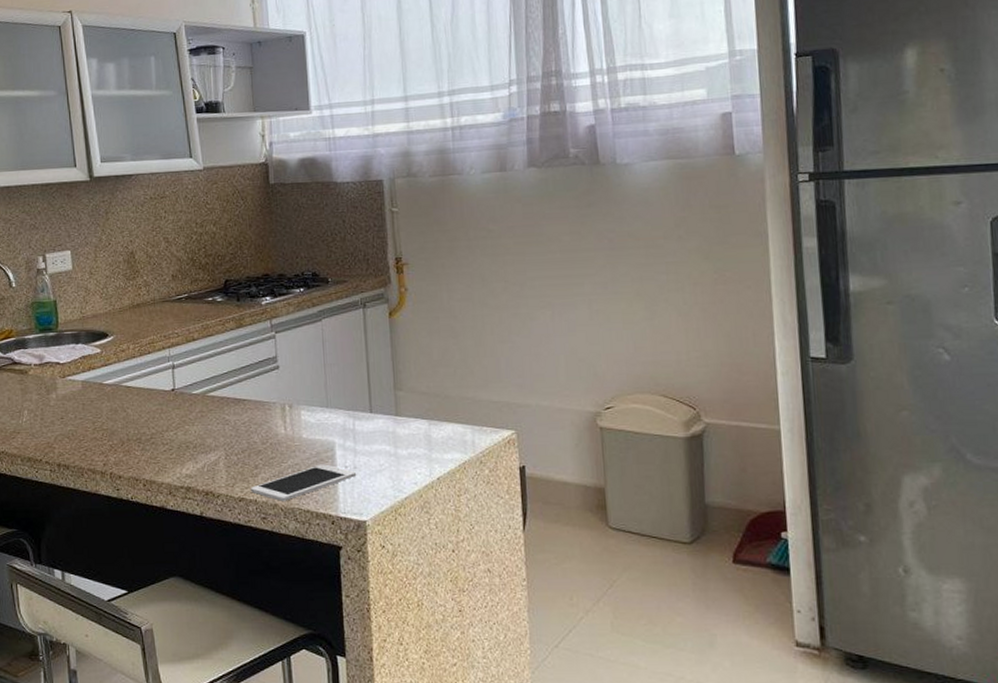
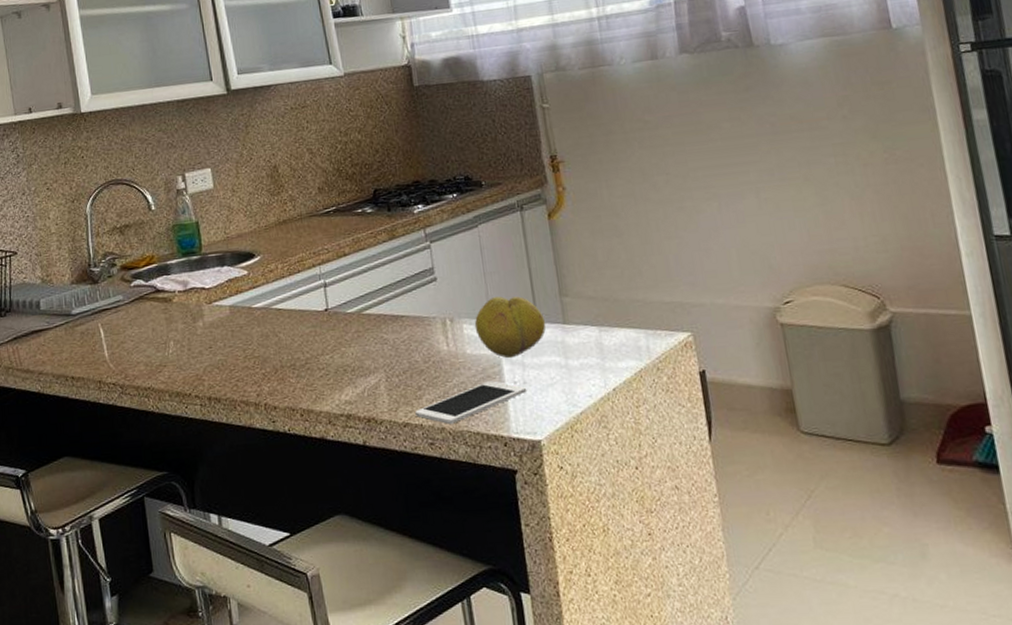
fruit: none [312,387,379,445] -> present [474,296,546,359]

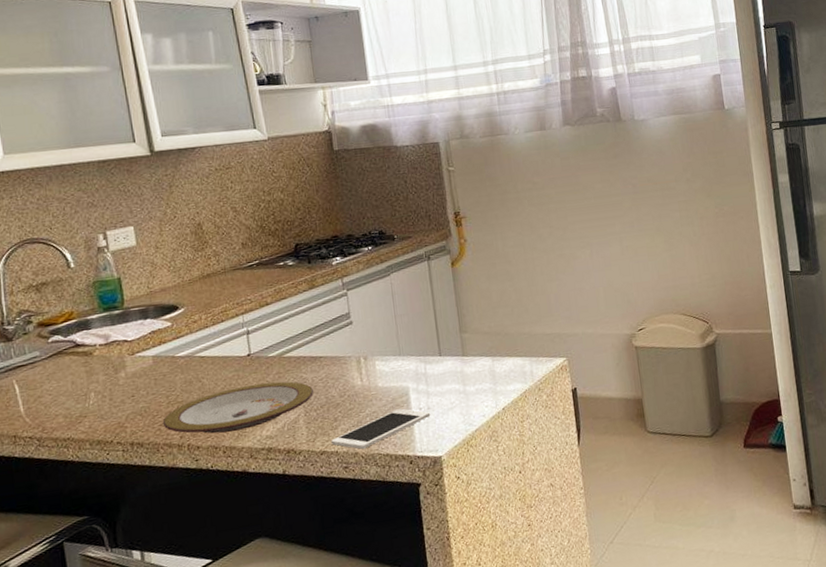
plate: none [239,341,395,394] -> present [162,381,313,434]
fruit: present [474,296,546,359] -> none [385,334,448,389]

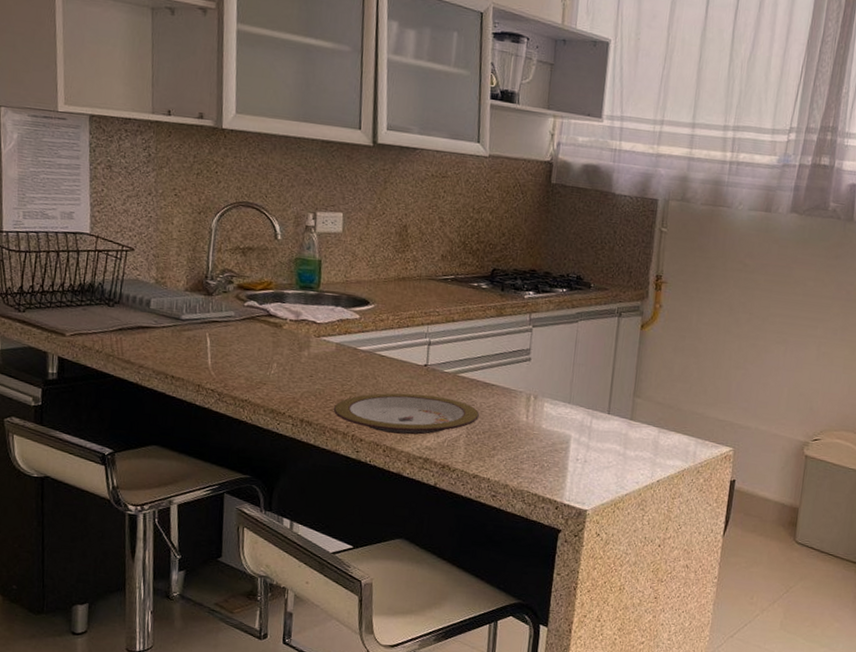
cell phone: present [331,408,431,449] -> none [485,454,586,483]

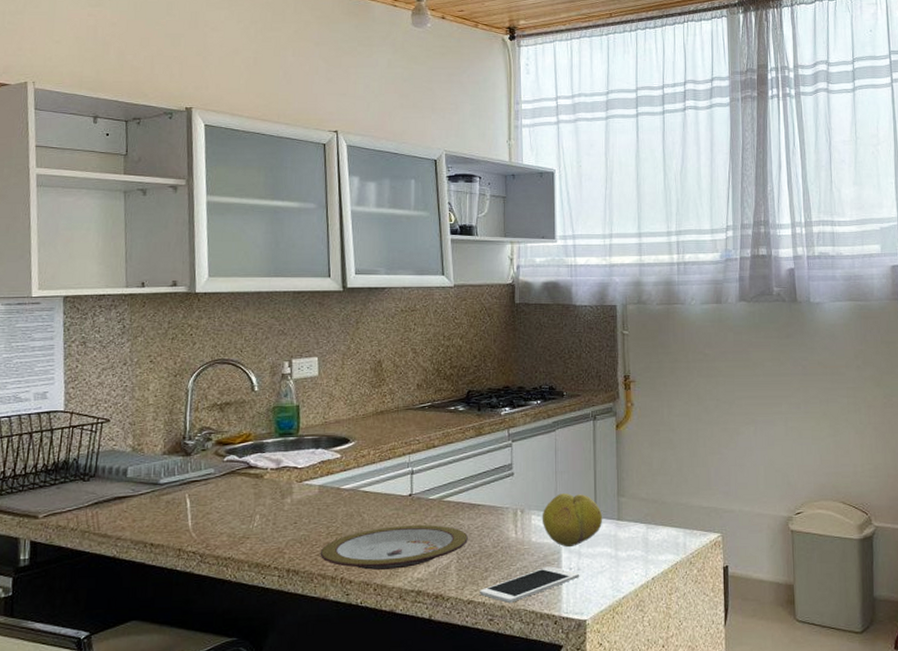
cell phone: none [485,454,586,483] -> present [480,566,580,603]
fruit: none [554,385,616,439] -> present [542,493,603,548]

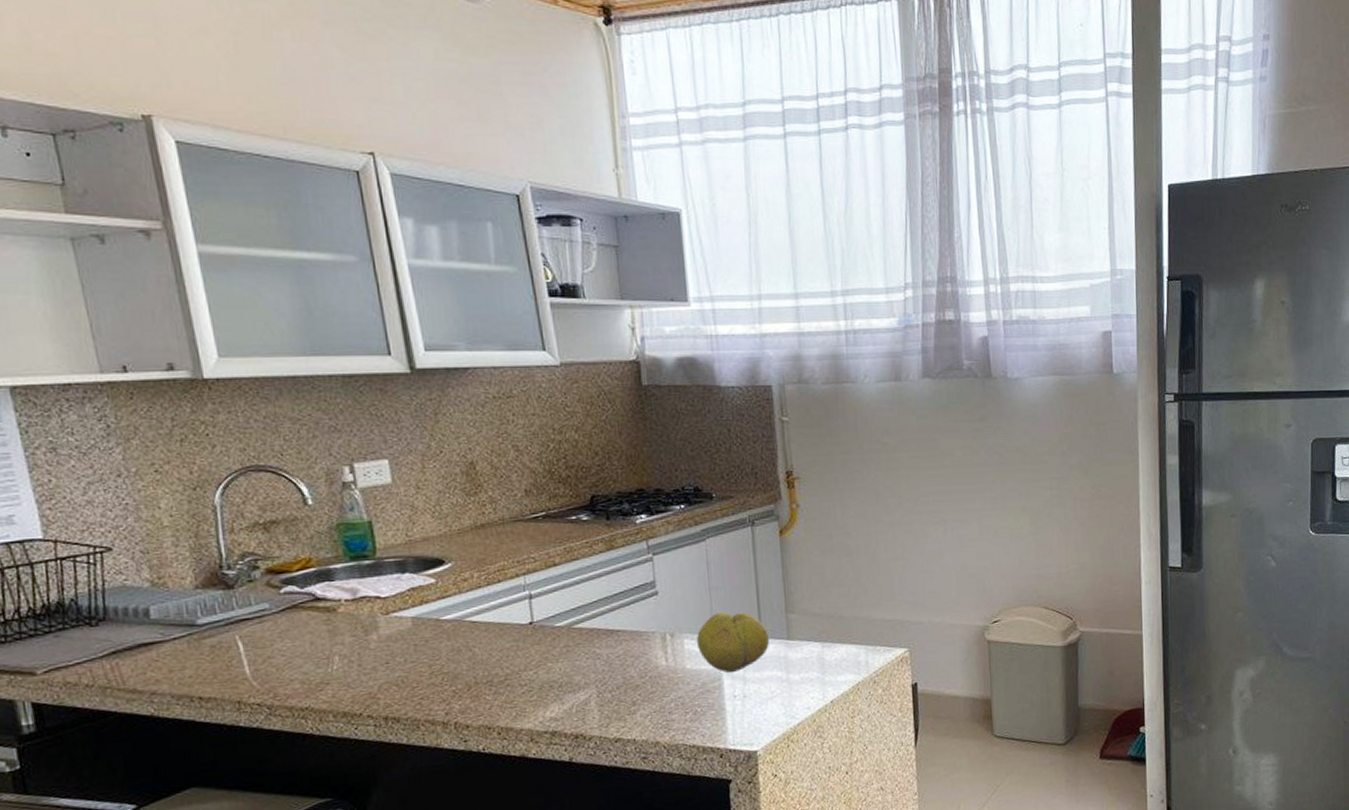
plate: present [320,524,468,570] -> none [424,656,608,712]
cell phone: present [480,566,580,603] -> none [628,695,747,738]

